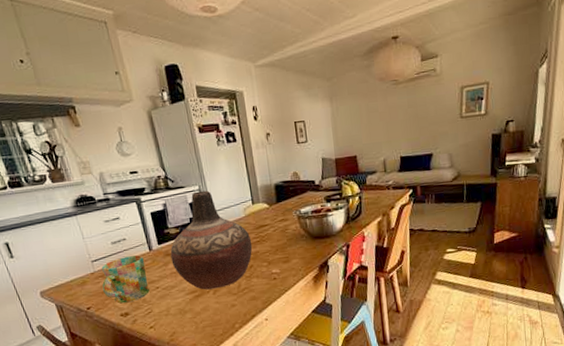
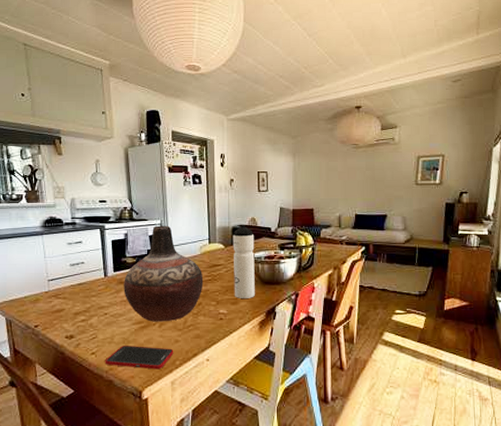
mug: present [101,255,150,304] -> none [53,280,98,325]
cell phone: none [164,313,232,337] -> present [105,346,174,370]
water bottle: none [276,180,306,256] -> present [233,224,255,298]

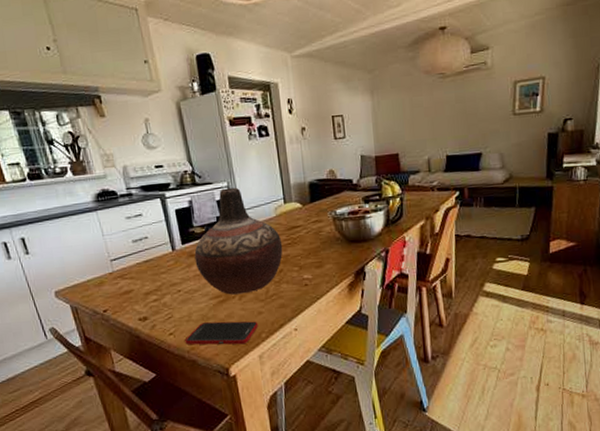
water bottle: present [233,224,255,298] -> none [310,178,341,261]

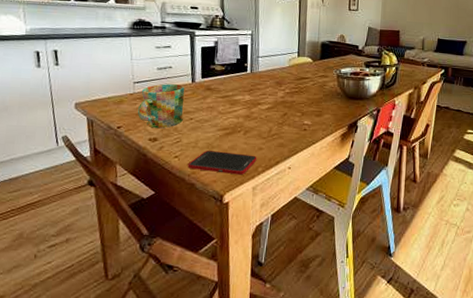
mug: none [120,255,171,307] -> present [137,84,185,129]
vase: present [194,187,283,295] -> none [210,35,291,130]

